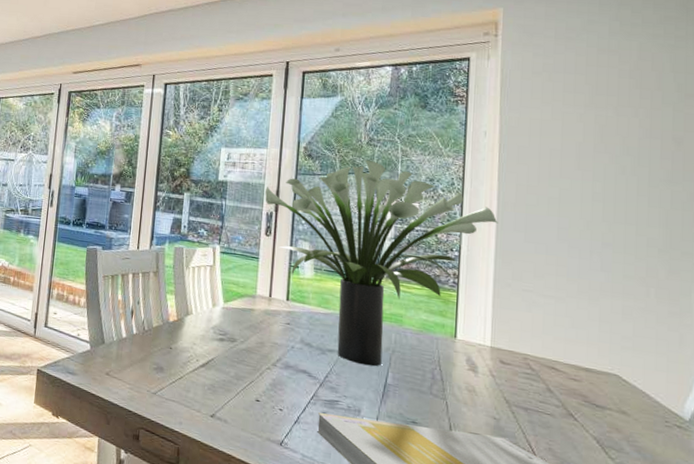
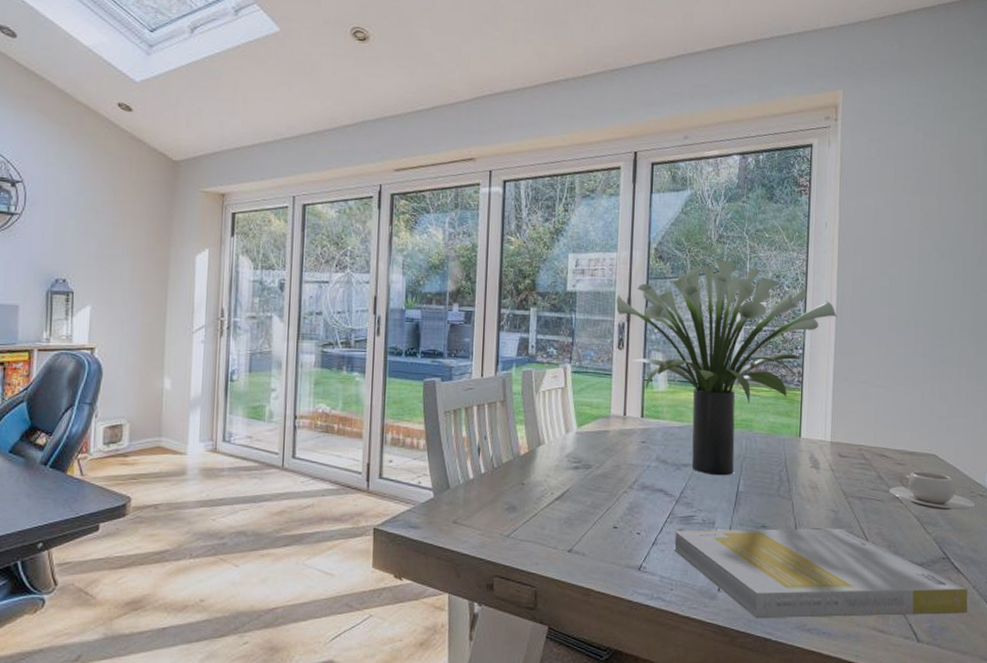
teacup: none [560,389,672,440] -> present [888,471,976,510]

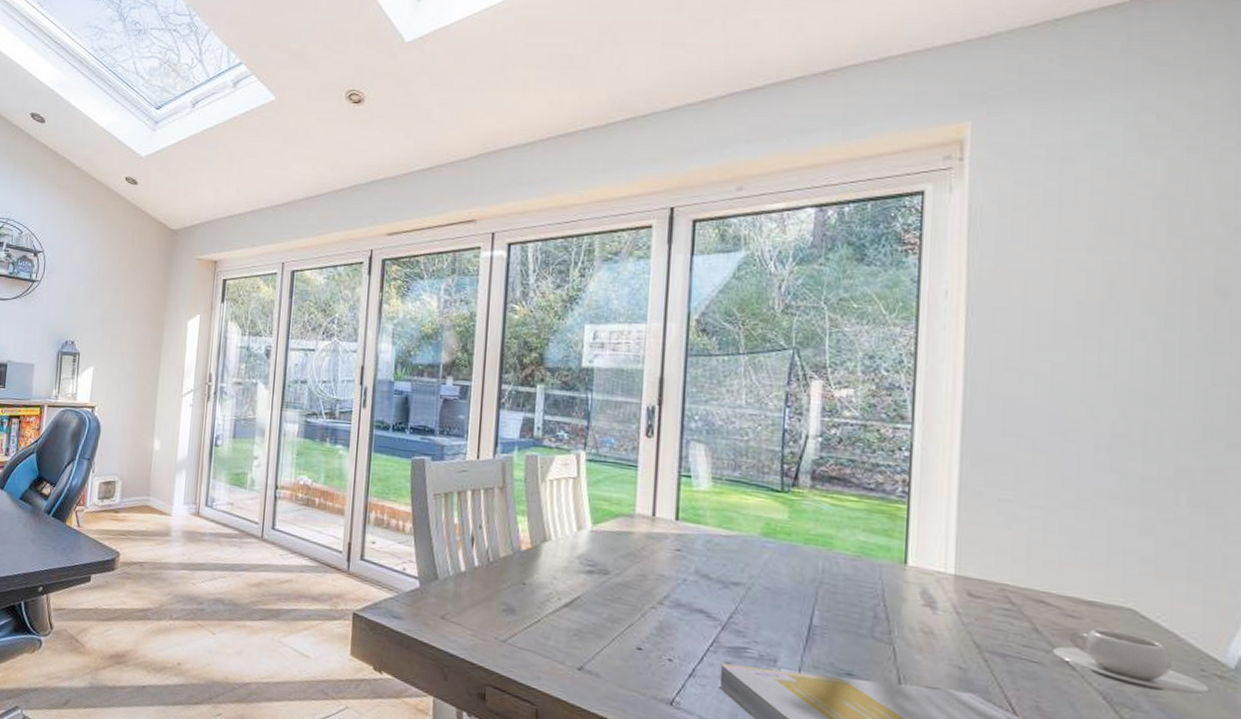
flower arrangement: present [616,258,838,476] -> none [644,333,966,603]

